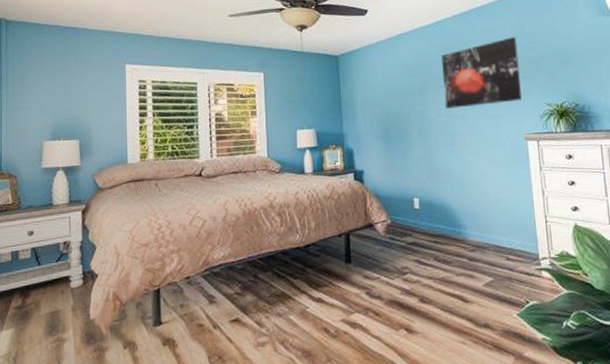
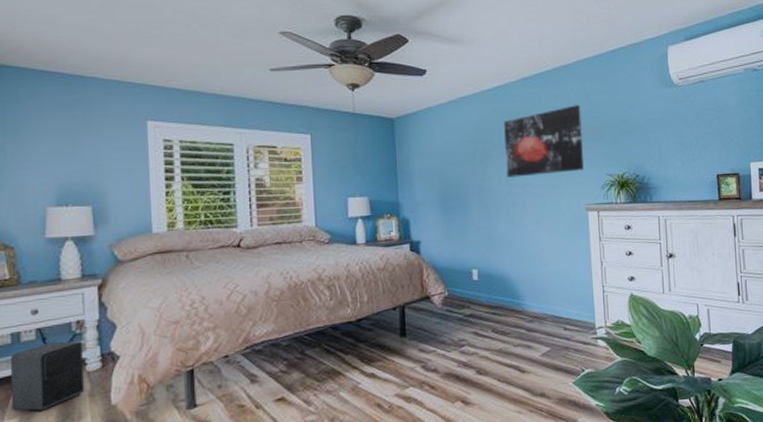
speaker: none [9,260,69,323] -> present [10,341,84,412]

